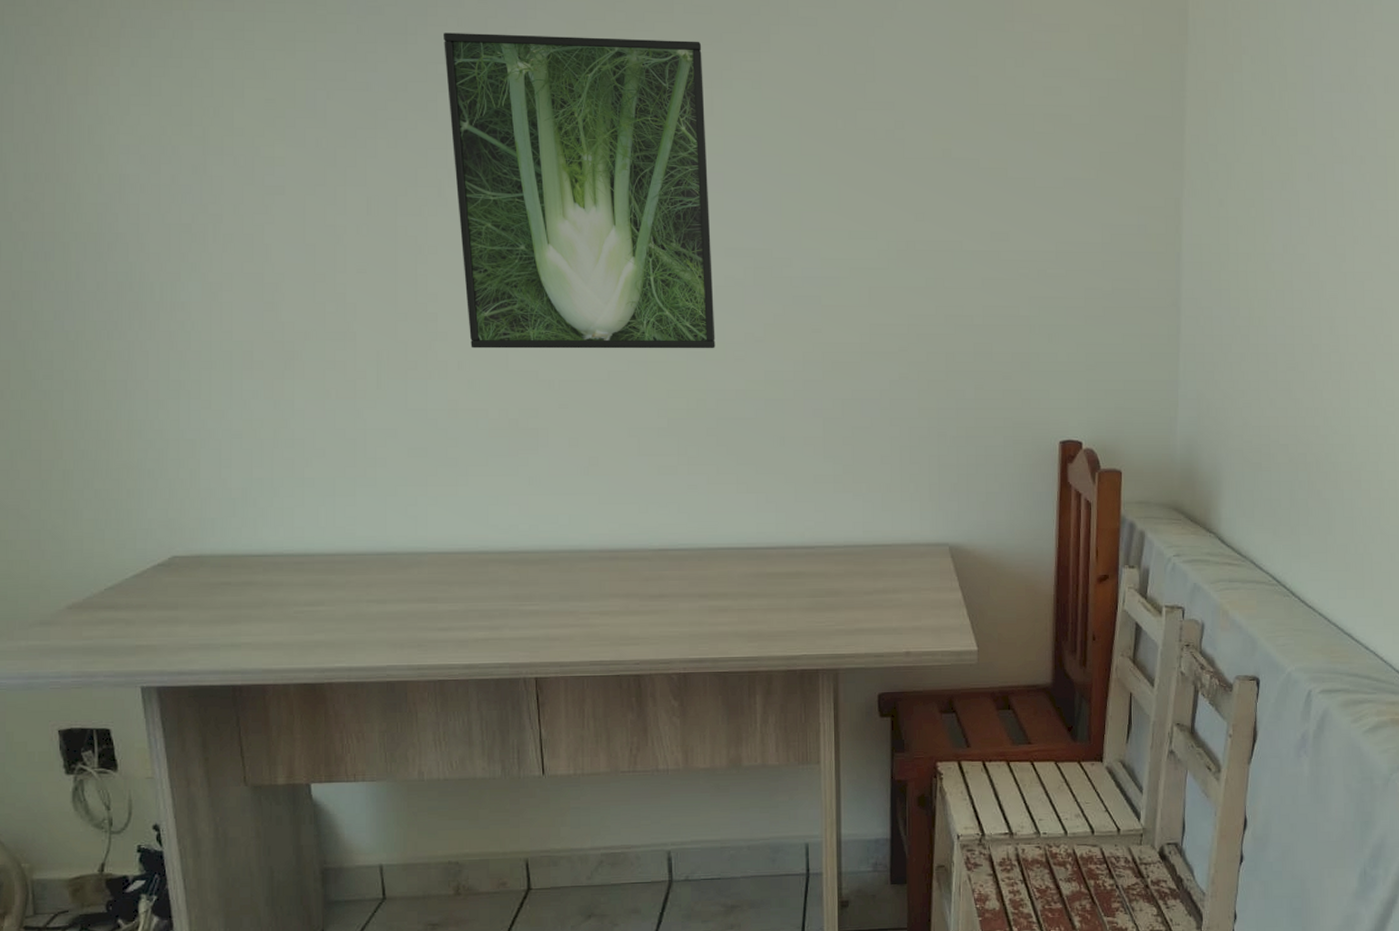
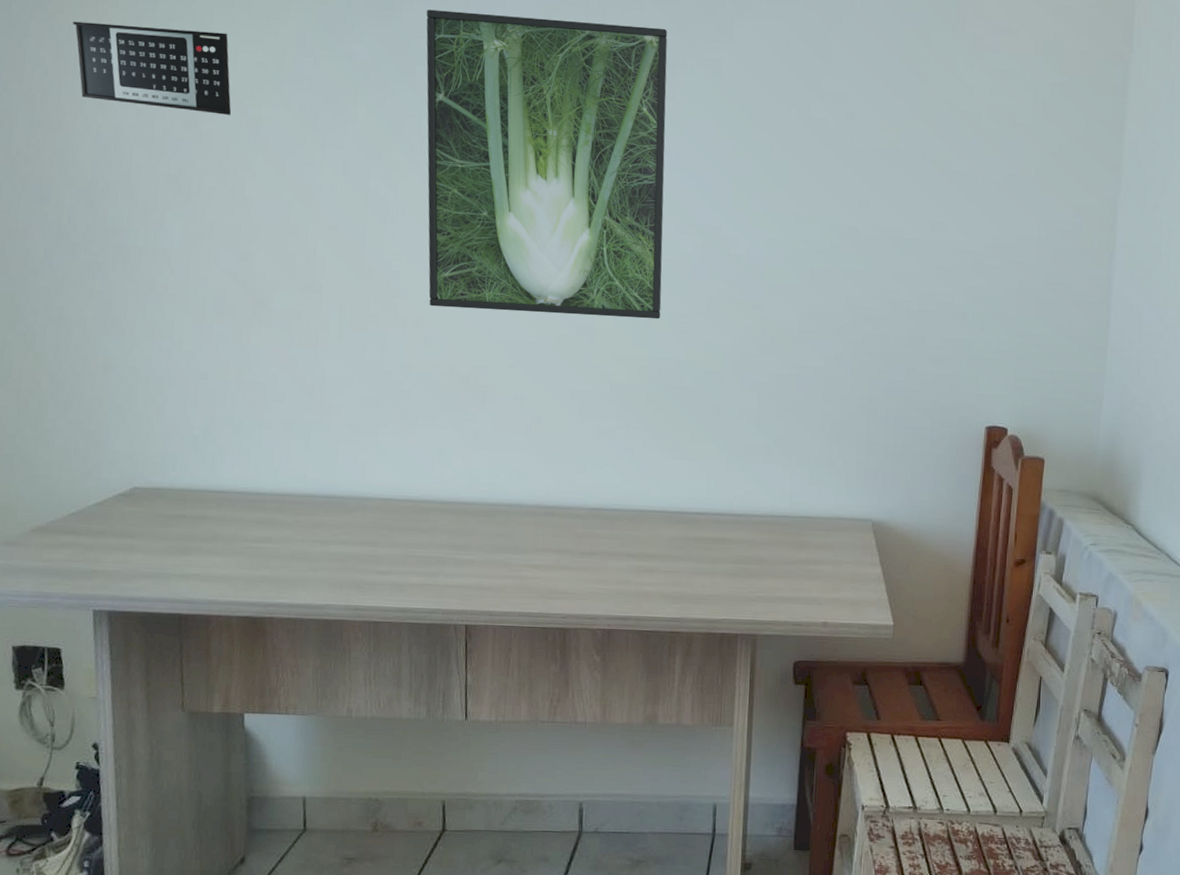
calendar: none [61,63,243,157] -> present [72,21,232,116]

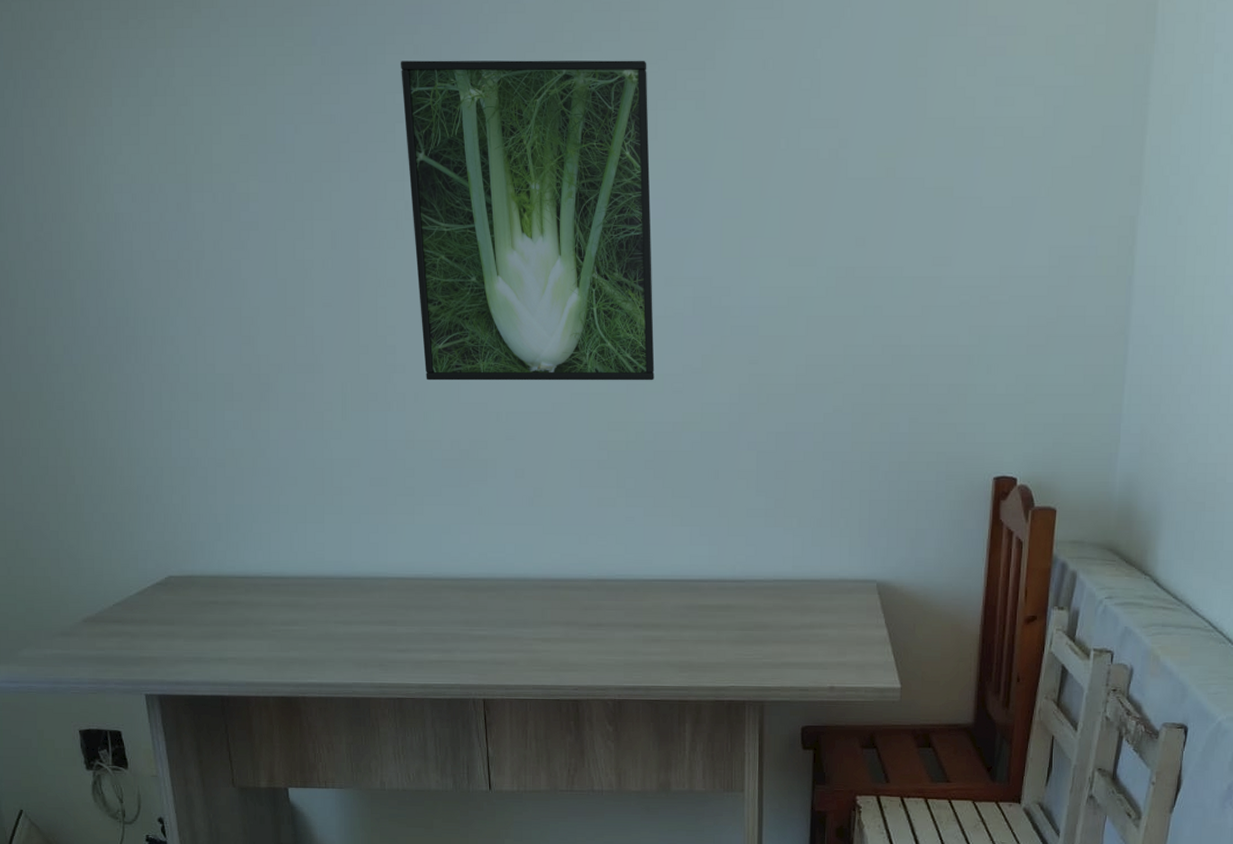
calendar: present [72,21,232,116] -> none [62,104,221,194]

